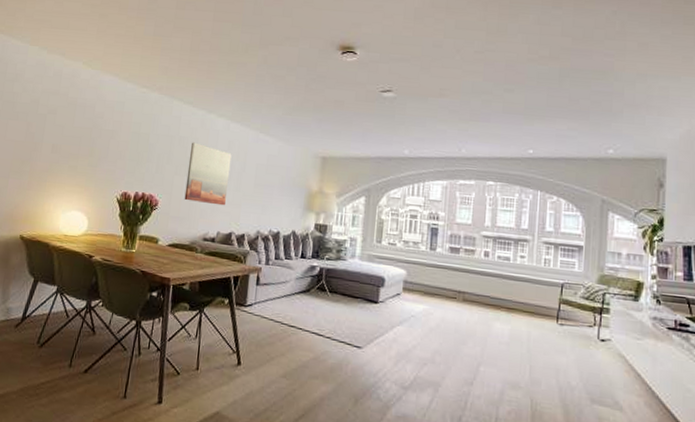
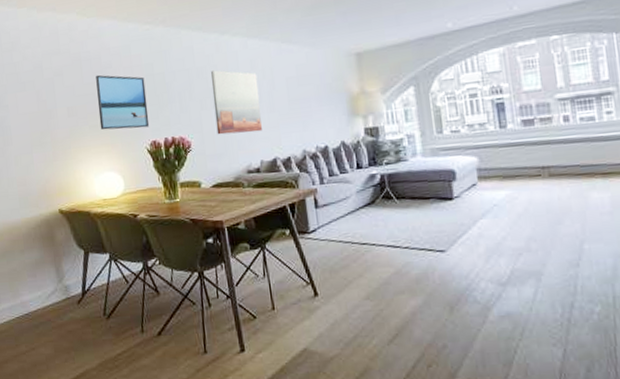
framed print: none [78,121,131,179] -> present [96,74,150,130]

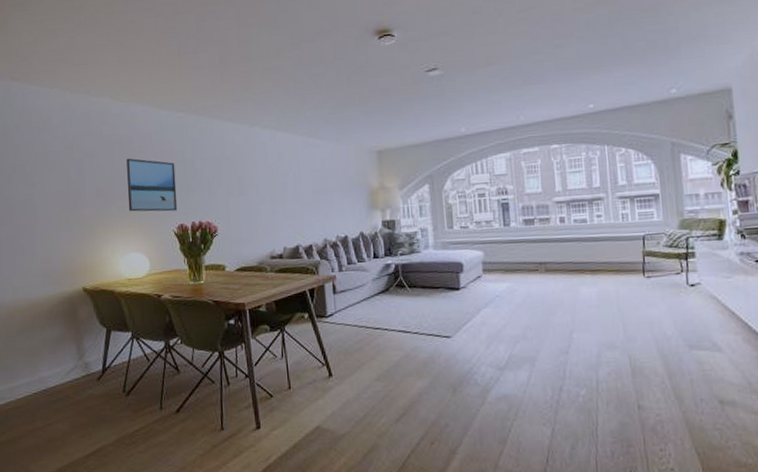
wall art: present [210,70,262,135] -> none [239,159,287,222]

